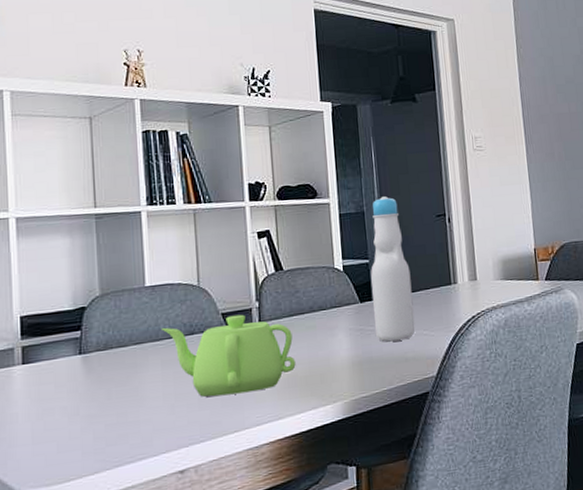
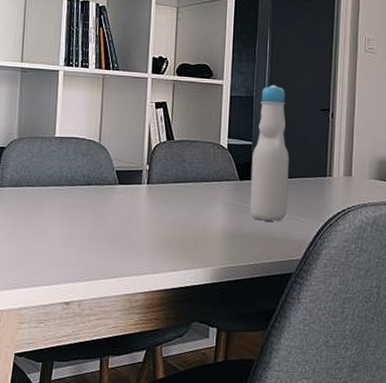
teapot: present [162,314,296,397] -> none [64,174,175,245]

